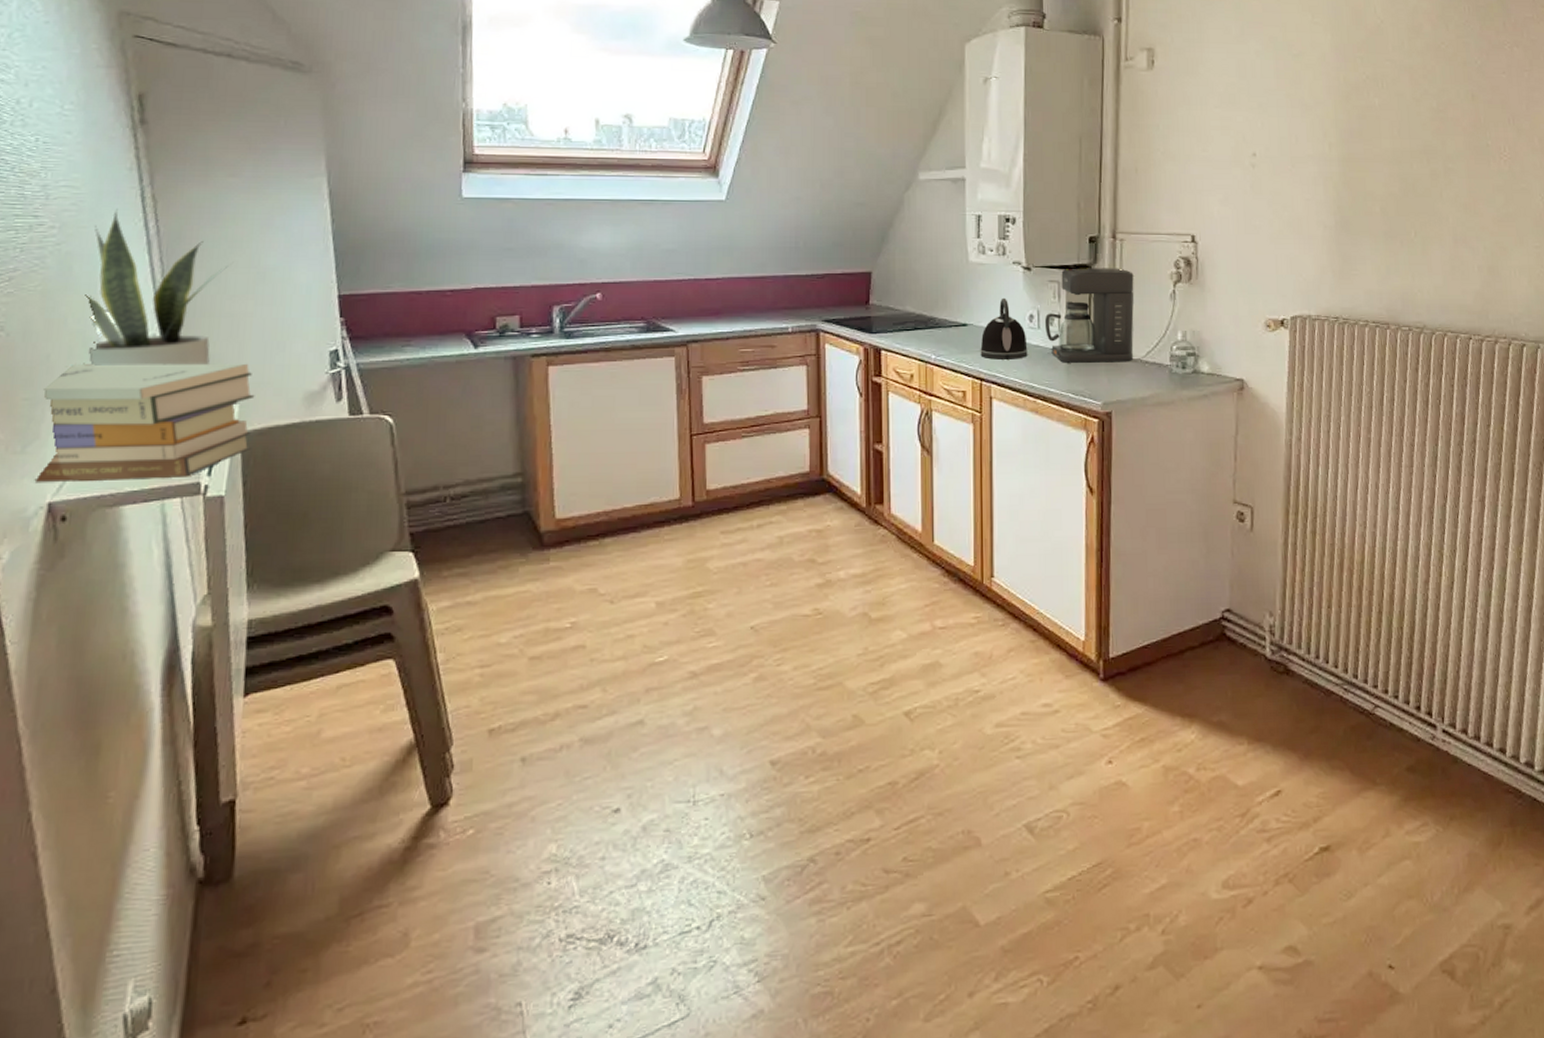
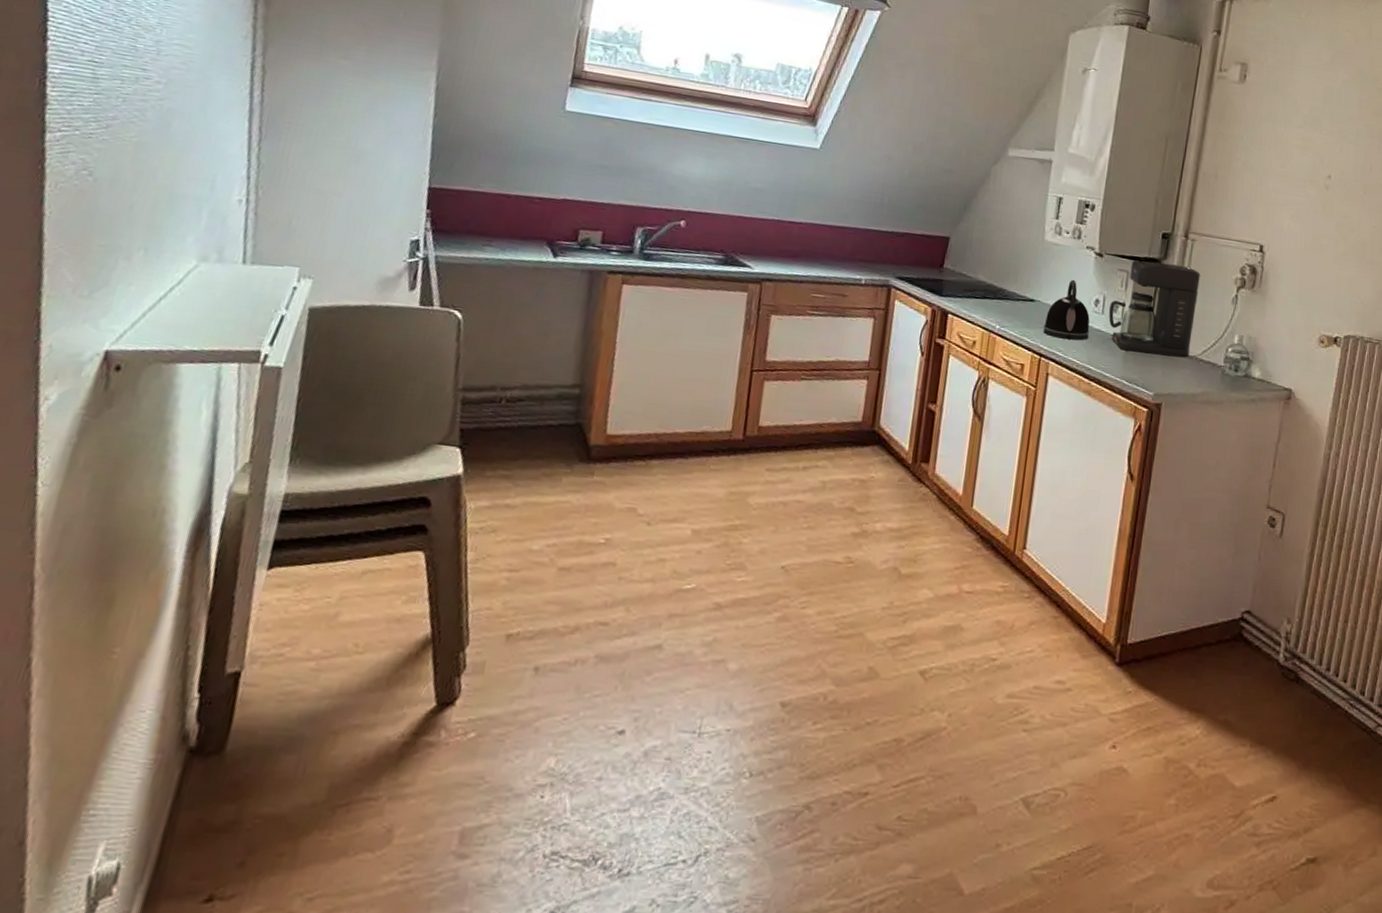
books: present [34,363,255,483] -> none [95,218,331,344]
potted plant: present [83,209,229,366] -> none [165,74,326,237]

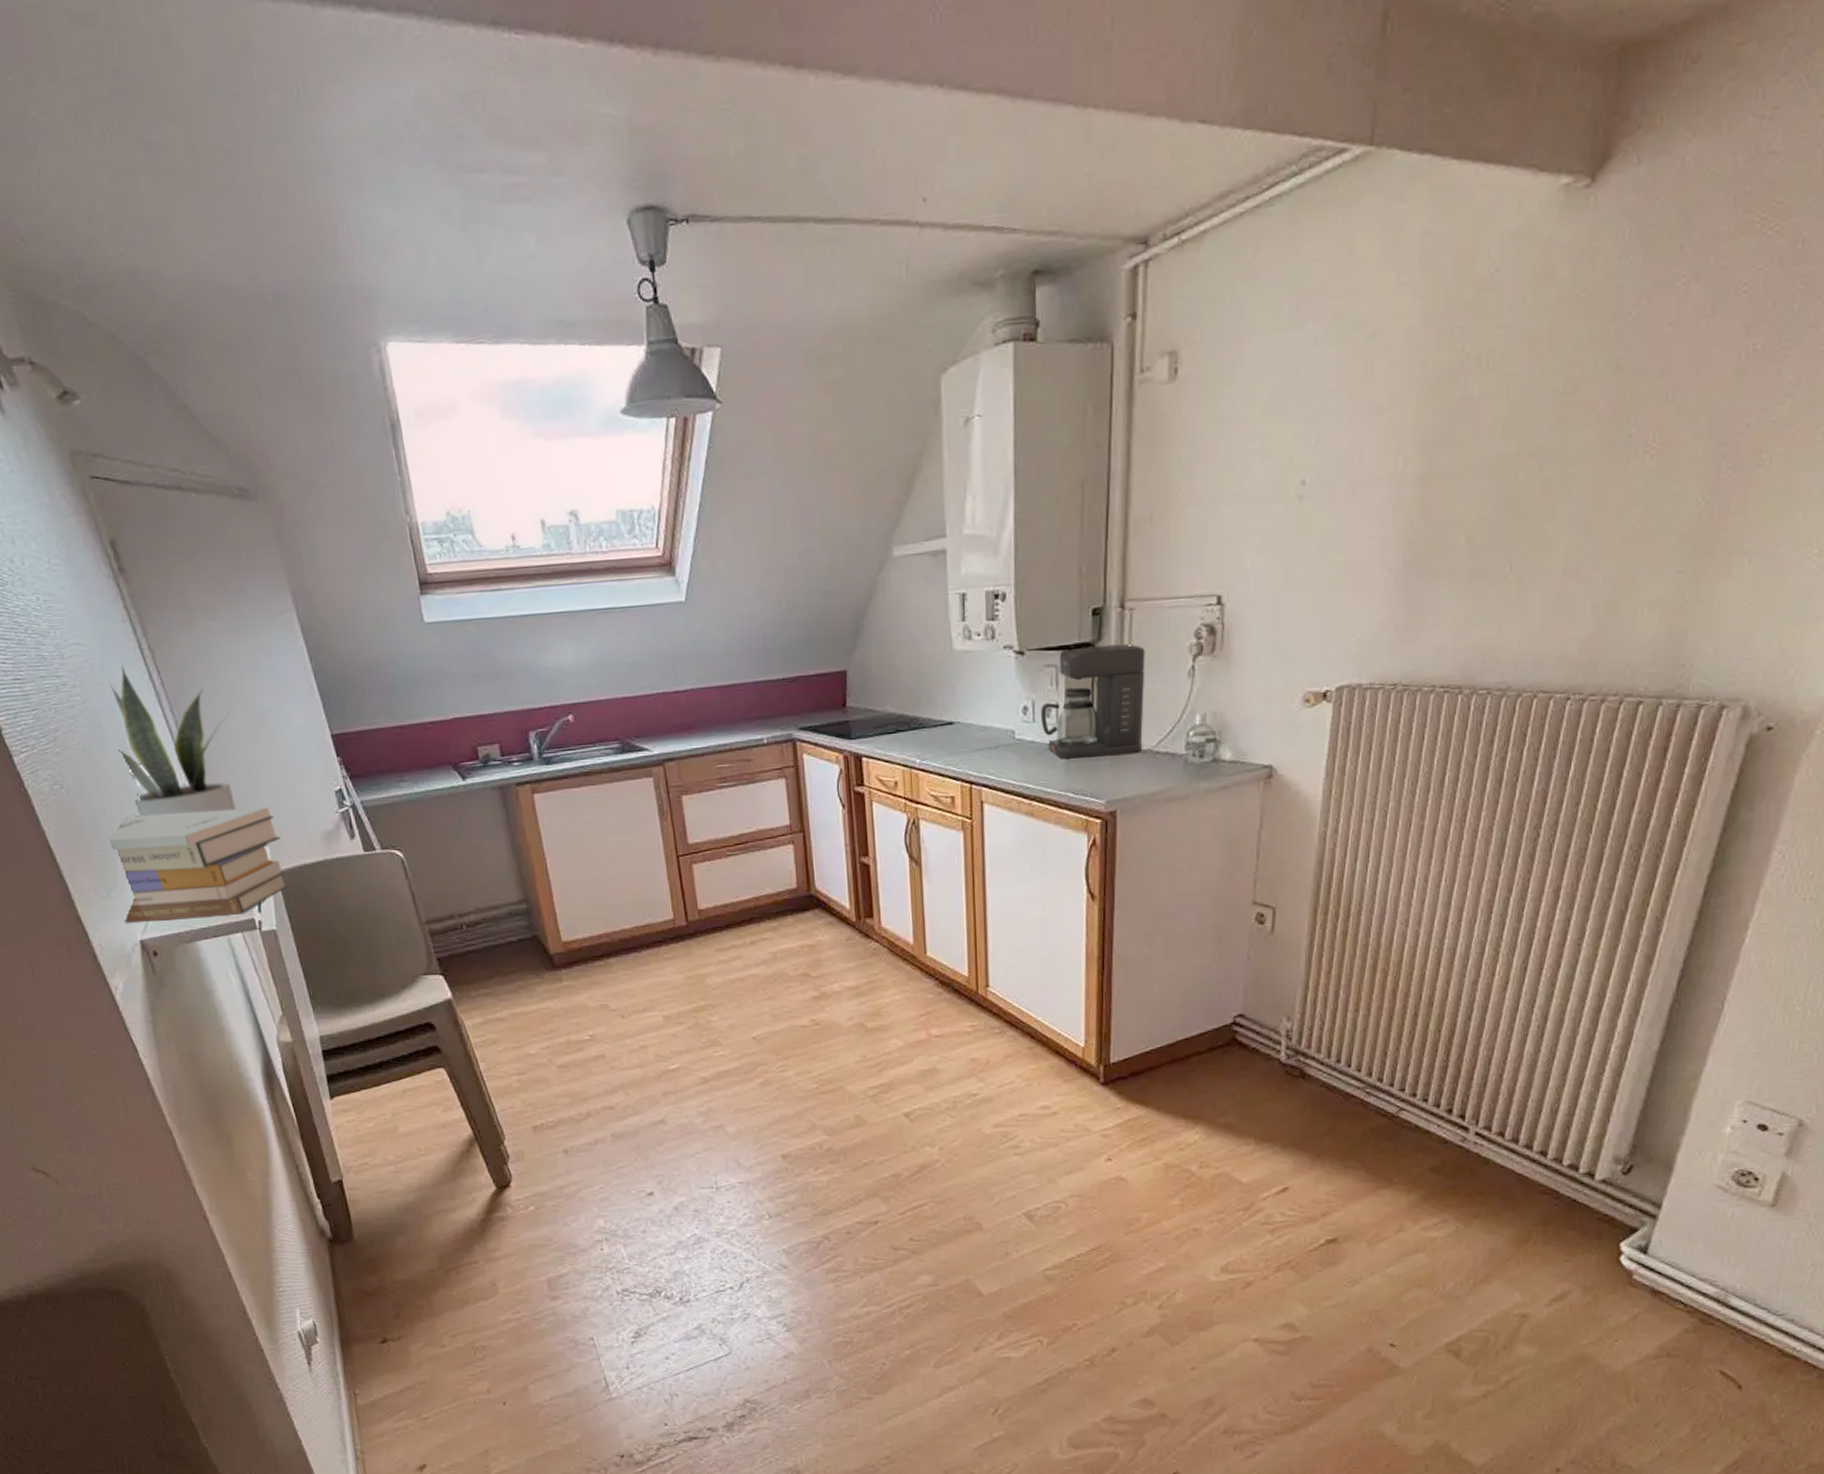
books: none [95,218,331,344] -> present [109,806,289,924]
potted plant: none [165,74,326,237] -> present [109,663,236,817]
kettle: present [1043,279,1090,341] -> none [969,689,1022,760]

